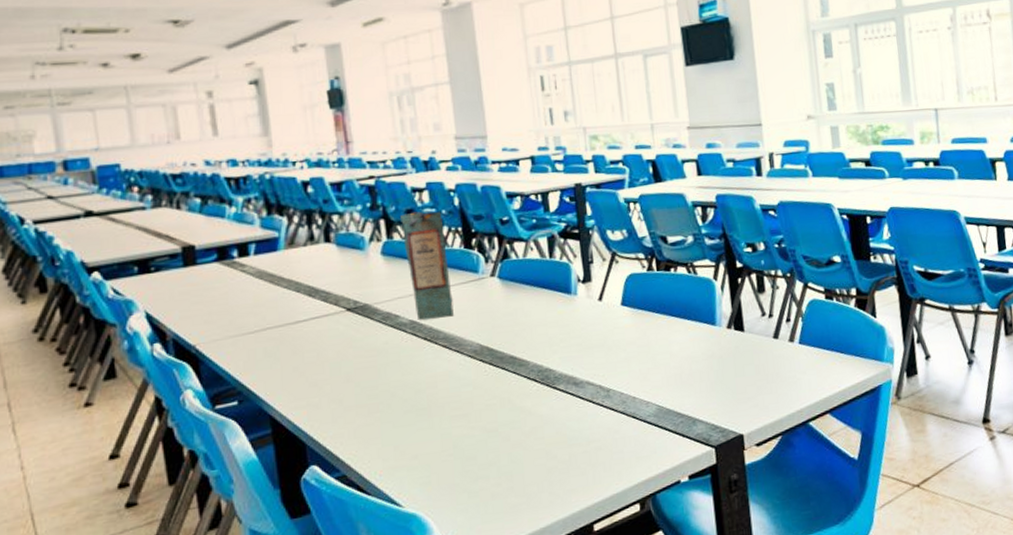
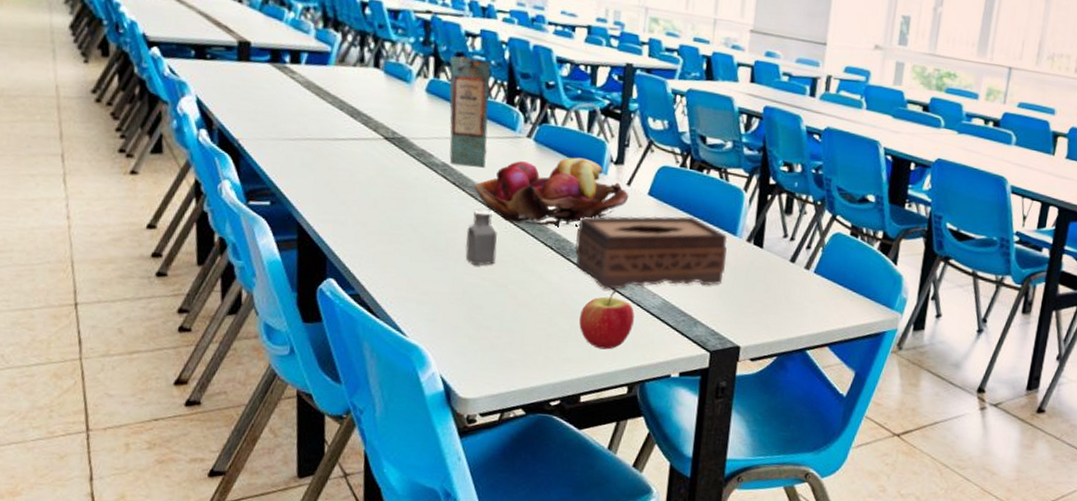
fruit basket: none [446,283,603,364] -> present [474,157,629,227]
saltshaker: none [446,358,481,417] -> present [465,209,497,266]
tissue box: none [558,317,713,410] -> present [575,216,728,290]
apple: none [577,405,633,472] -> present [579,288,635,350]

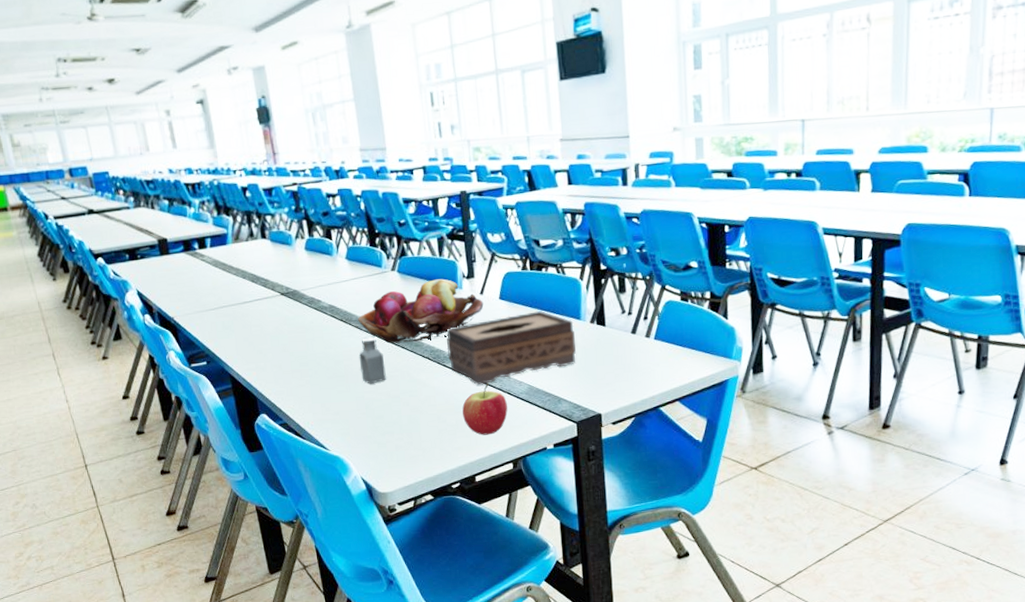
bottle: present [449,56,491,169] -> none [319,214,363,306]

